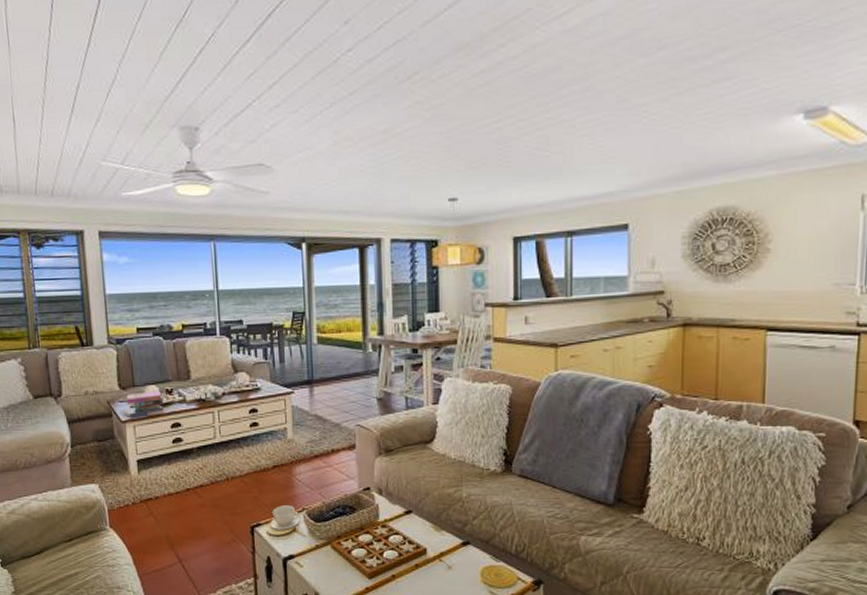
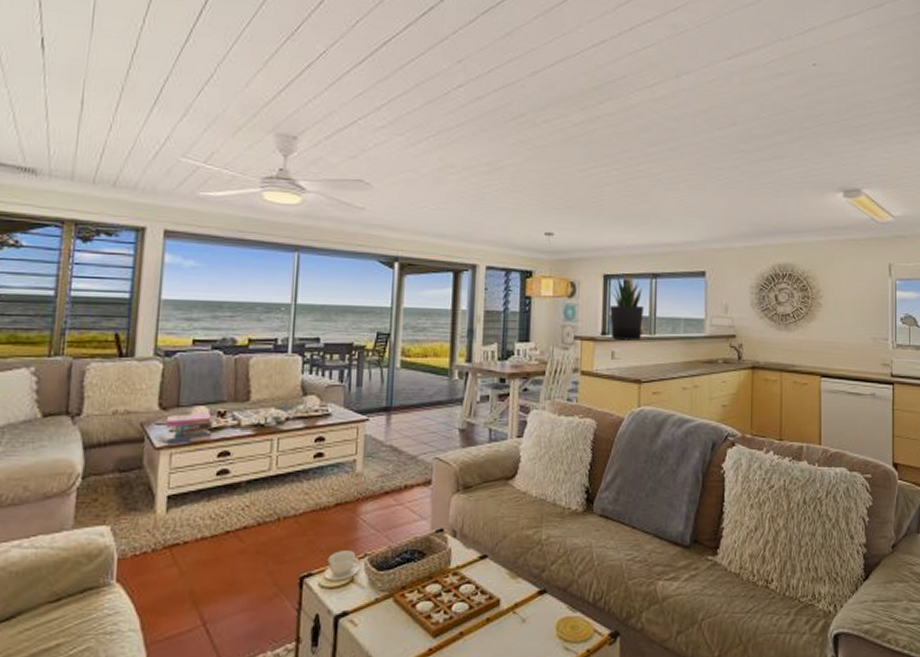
planter: none [521,238,559,305] -> present [610,276,645,341]

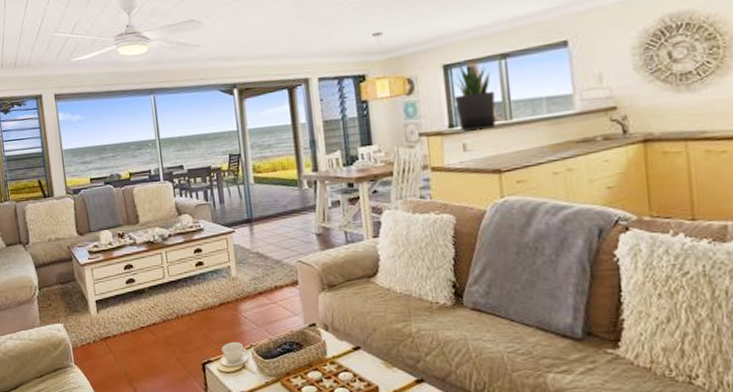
books: present [159,412,213,445] -> none [81,235,117,262]

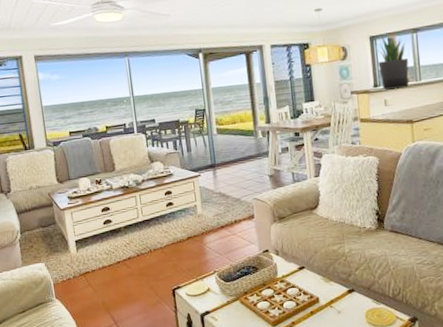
teacup: present [220,342,248,367] -> none [188,269,212,291]

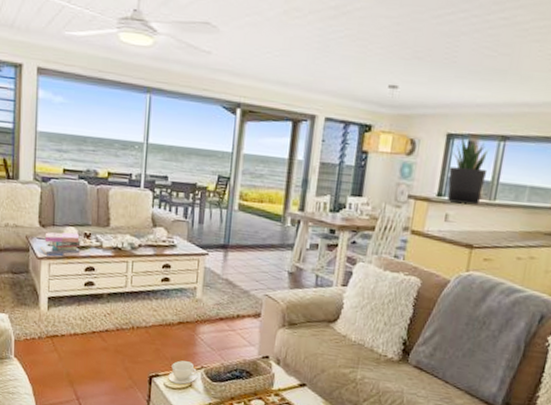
books: none [61,181,95,207] -> present [40,232,81,257]
teacup: none [188,269,212,291] -> present [168,360,197,385]

